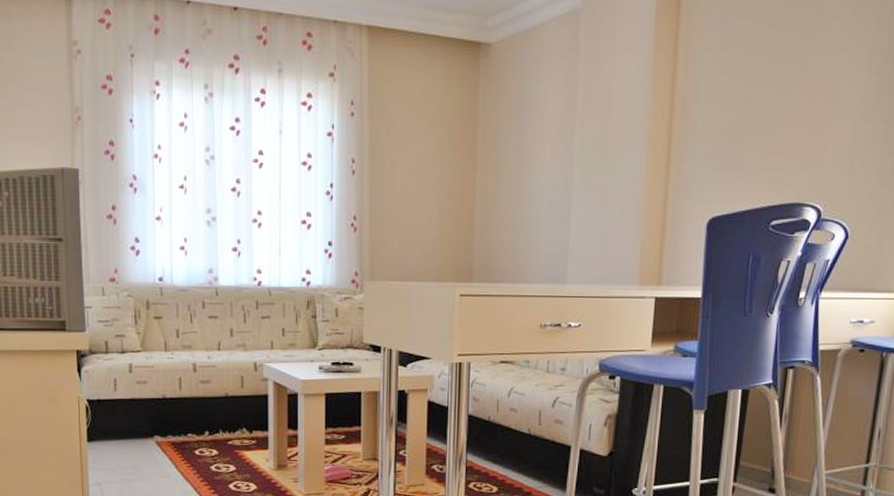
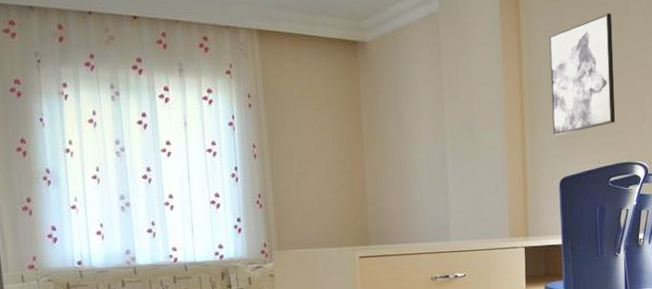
wall art: none [705,14,799,166] -> present [549,12,616,136]

